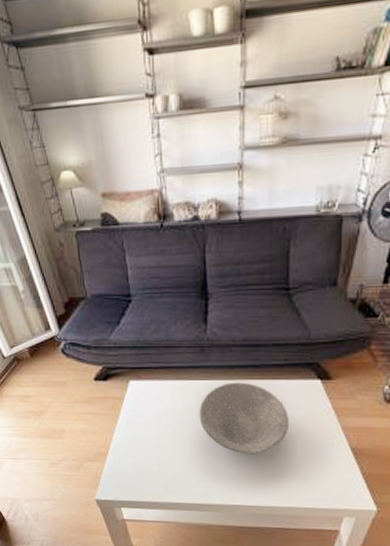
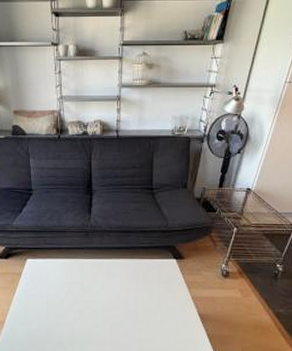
bowl: present [199,382,289,455] -> none [82,261,152,321]

